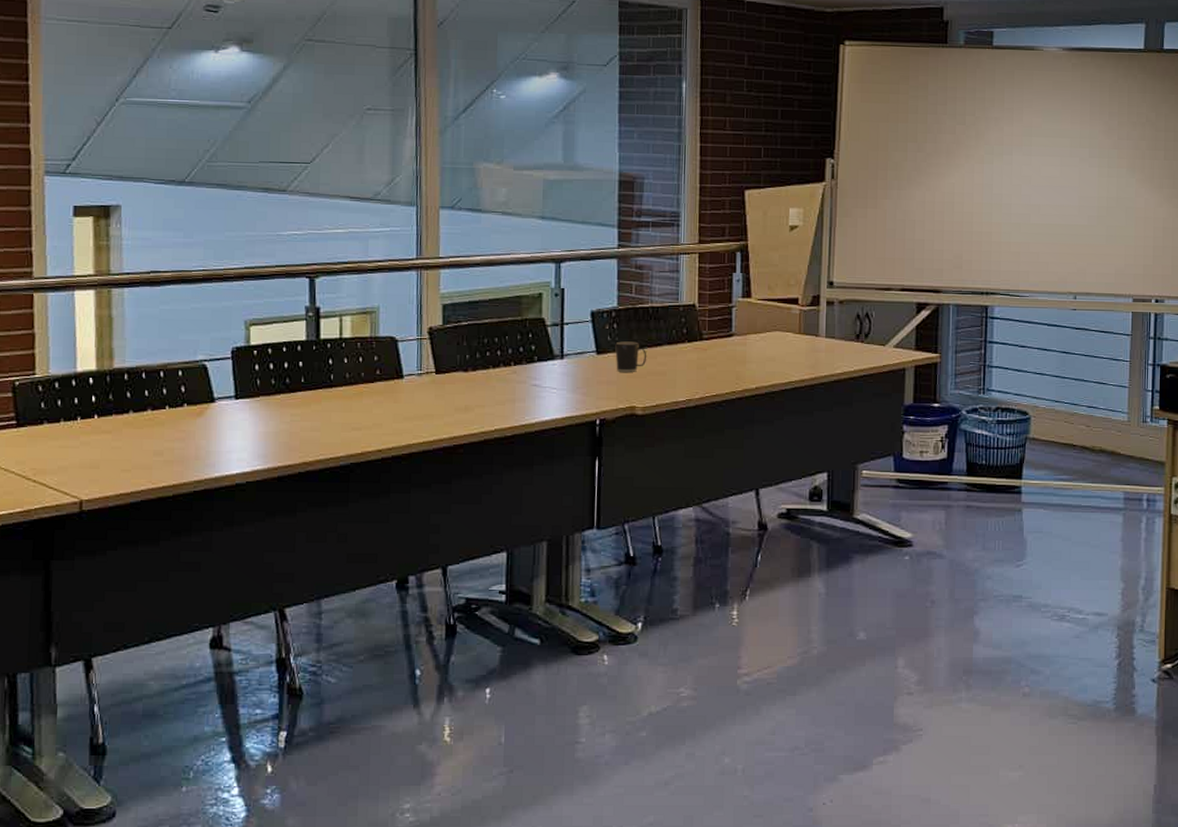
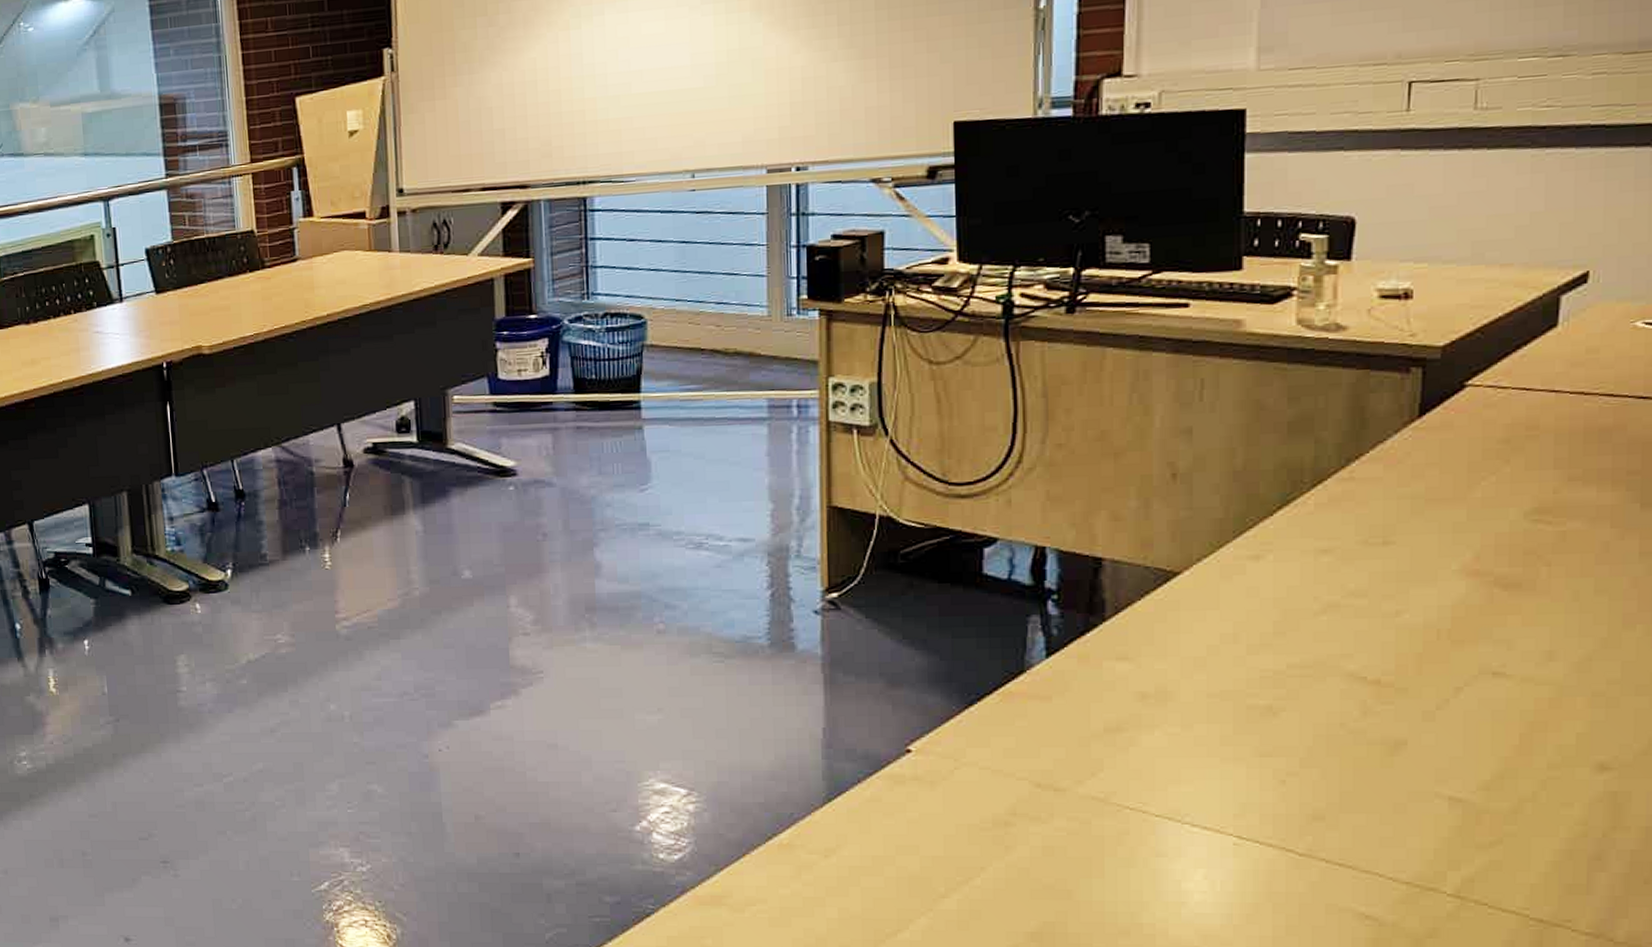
mug: present [615,341,647,372] -> none [174,276,209,311]

